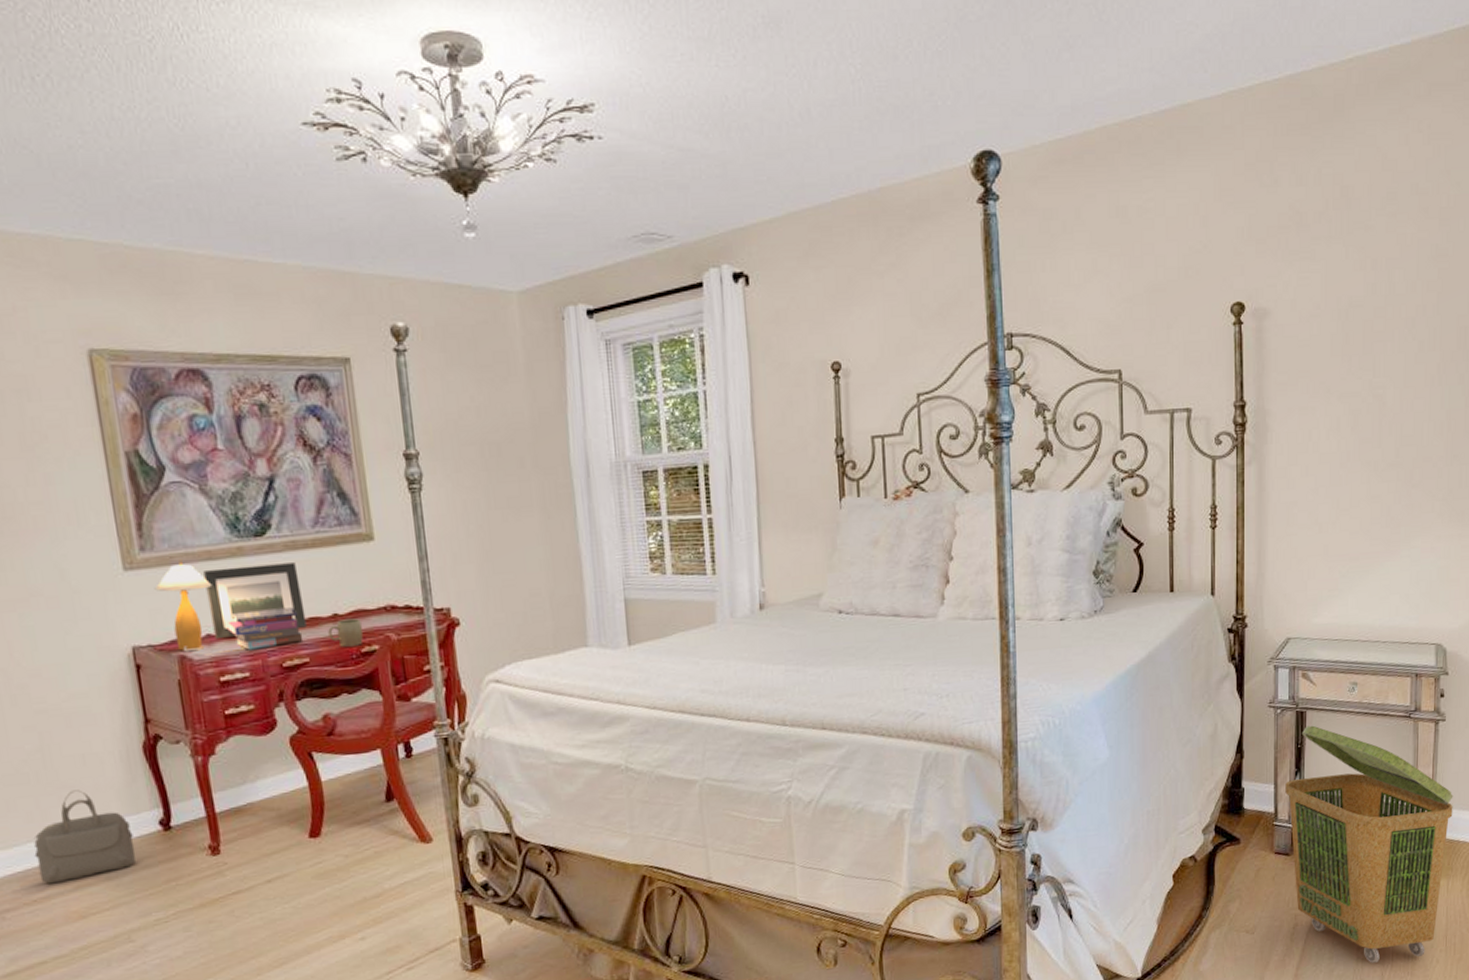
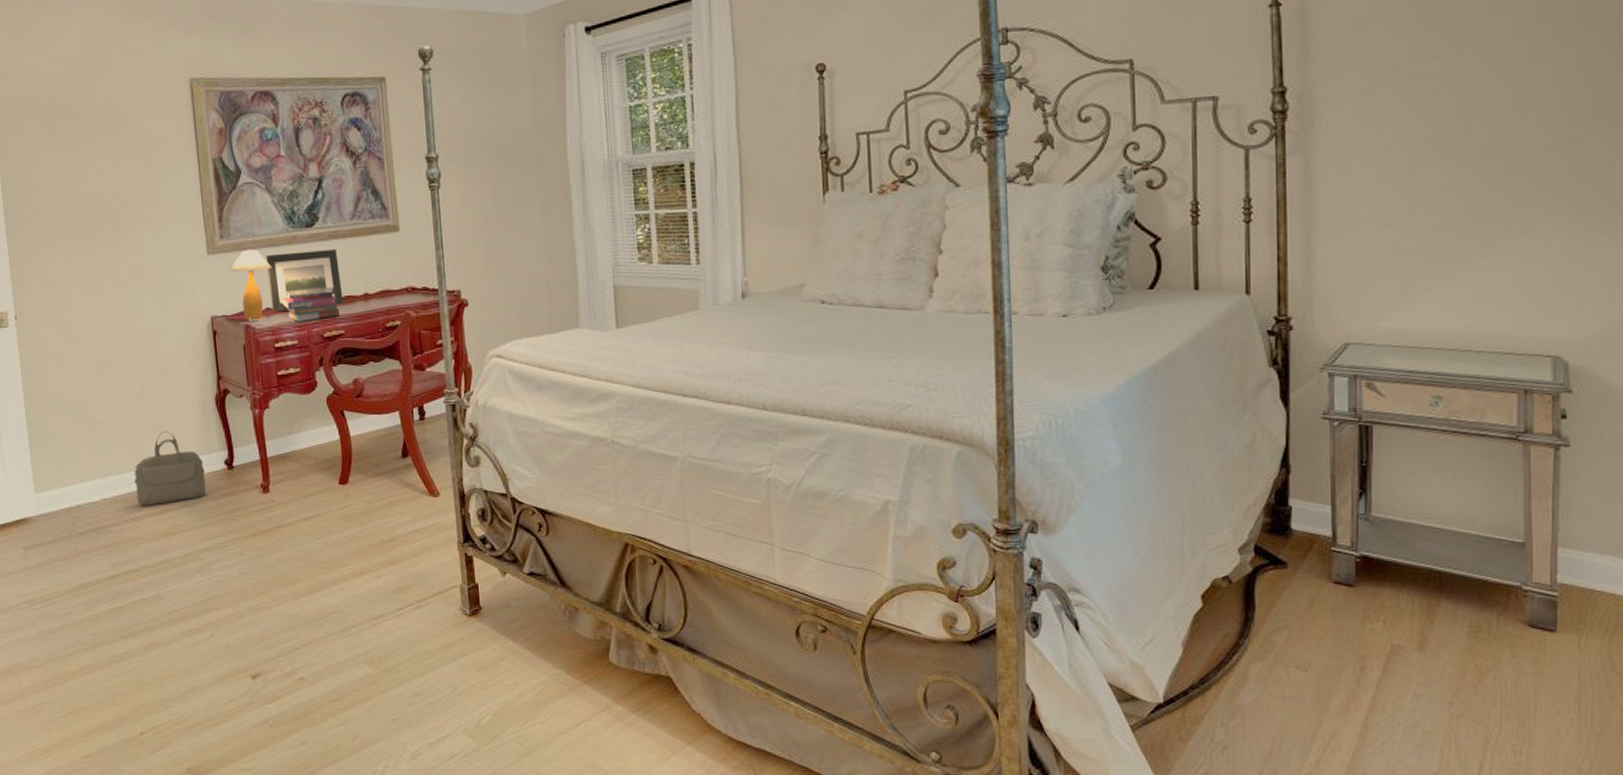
mug: present [328,618,363,647] -> none [360,297,388,322]
laundry basket: present [1285,725,1453,963] -> none [1346,442,1584,723]

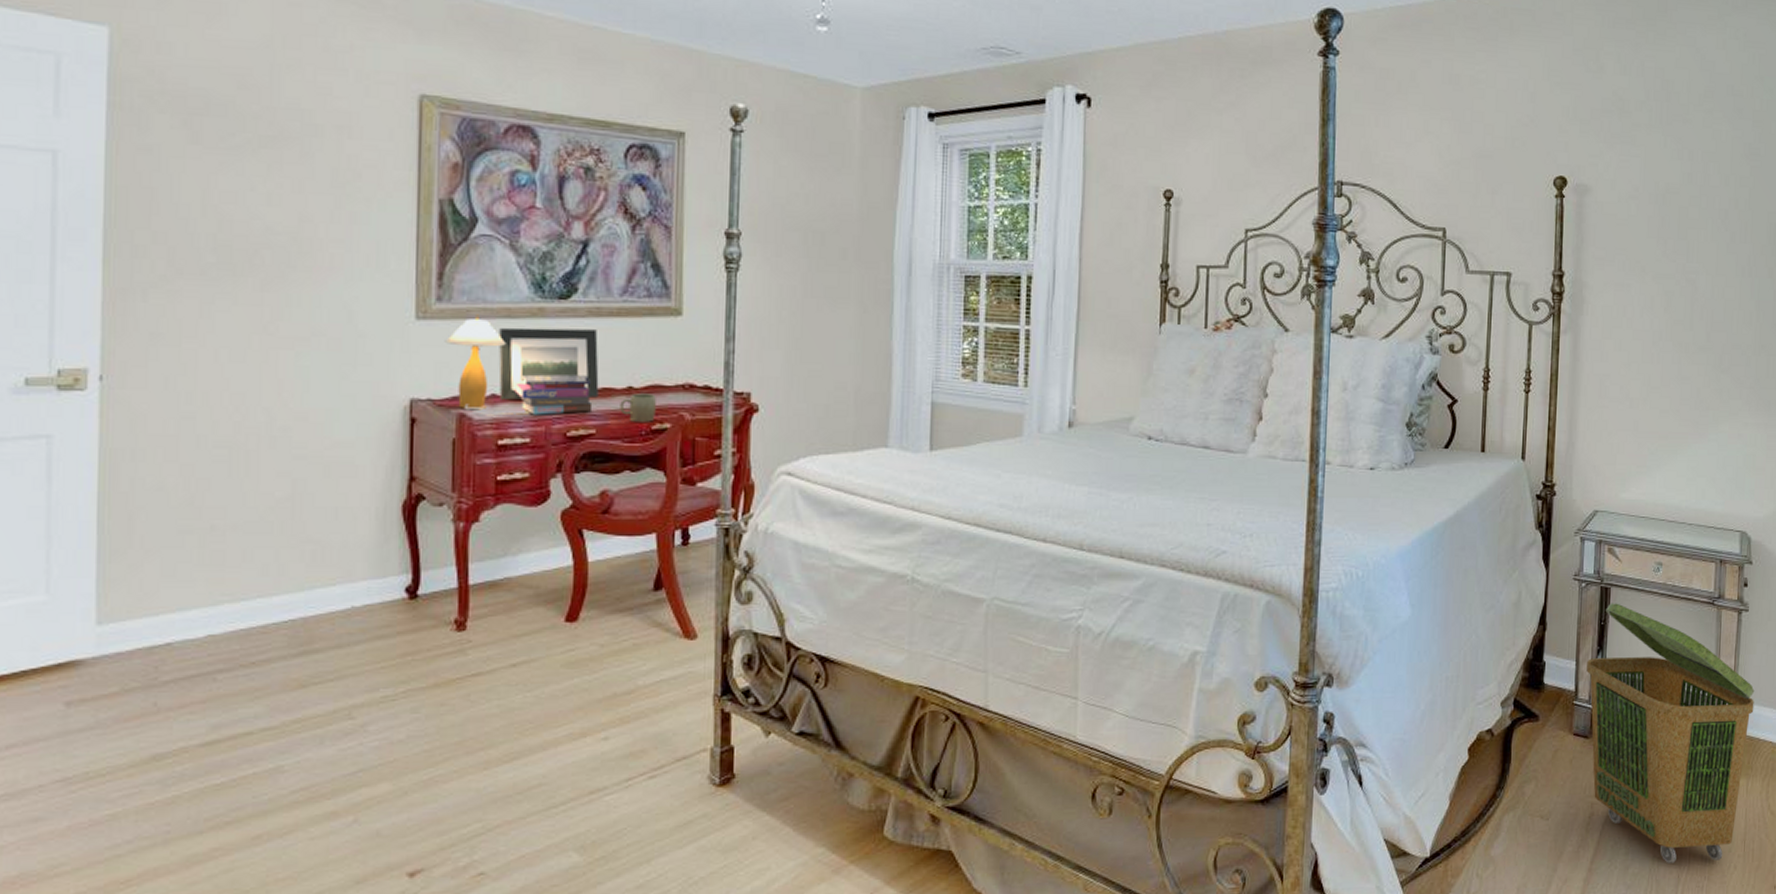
handbag: present [134,431,207,506] -> none [262,545,375,646]
mug: none [360,297,388,322] -> present [620,393,656,422]
laundry basket: none [1346,442,1584,723] -> present [1587,603,1755,863]

